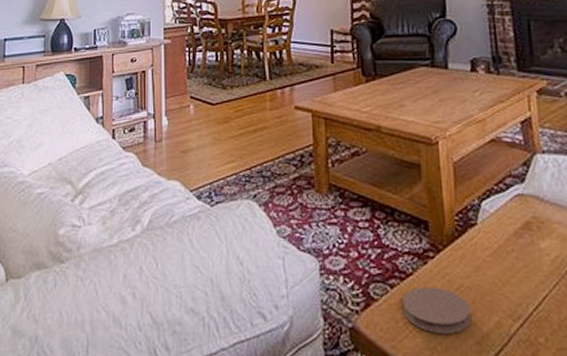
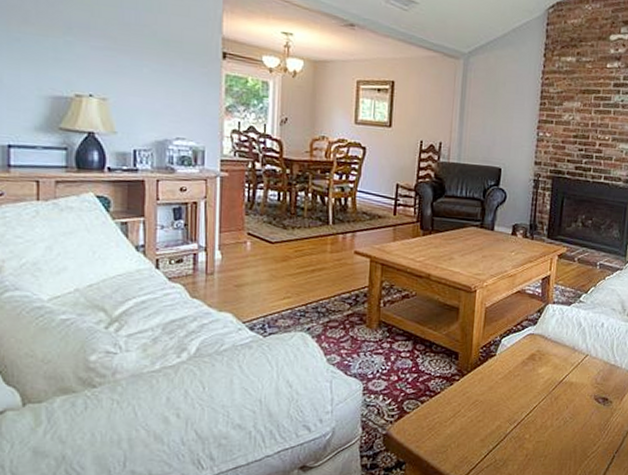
coaster: present [402,286,471,334] -> none [428,402,481,435]

